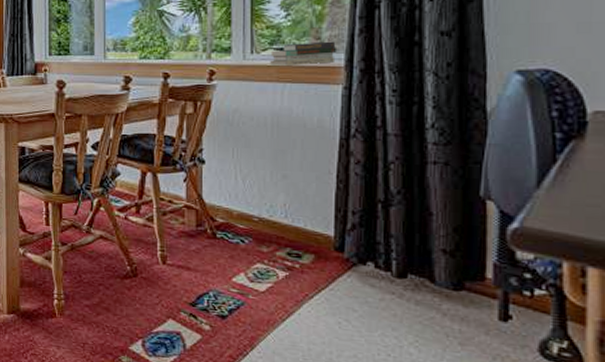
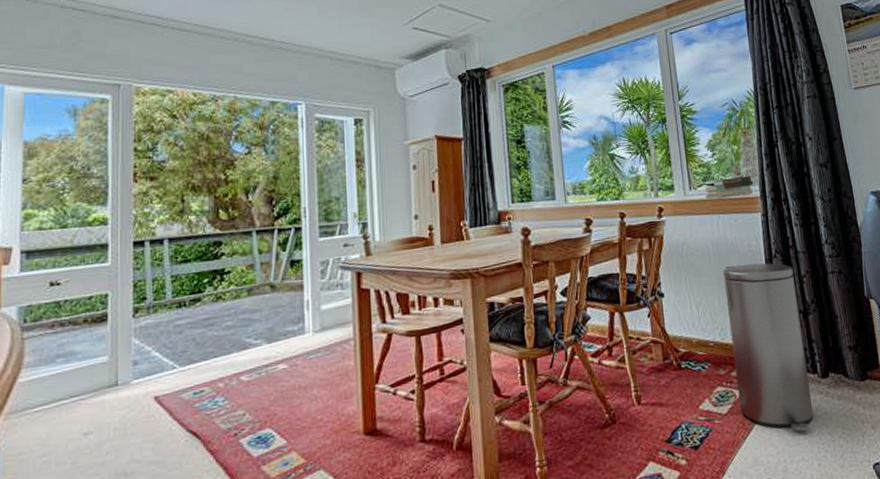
pedal bin: none [281,140,379,328] -> present [723,263,814,431]

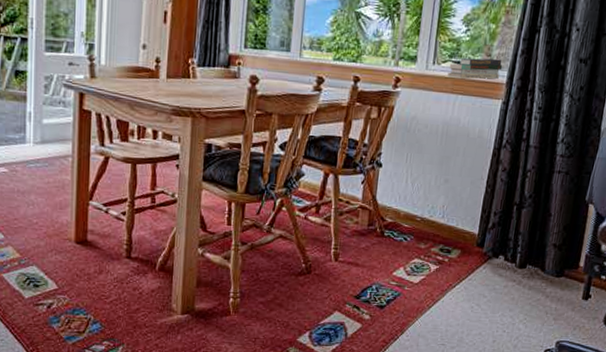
pedal bin: present [723,263,814,431] -> none [432,149,520,310]

